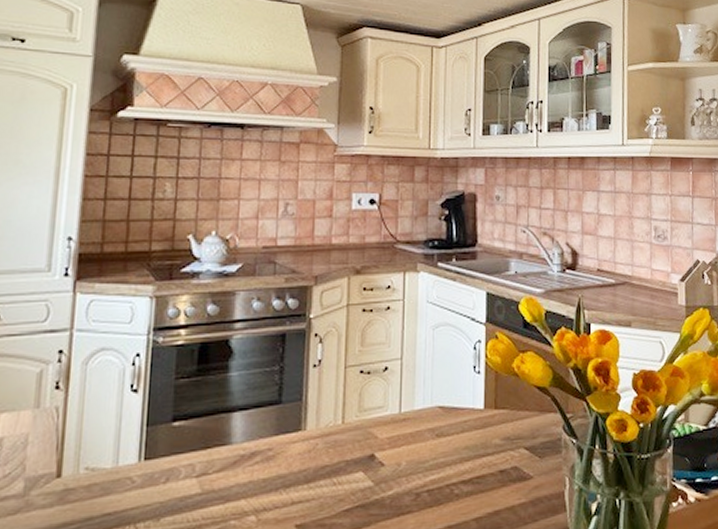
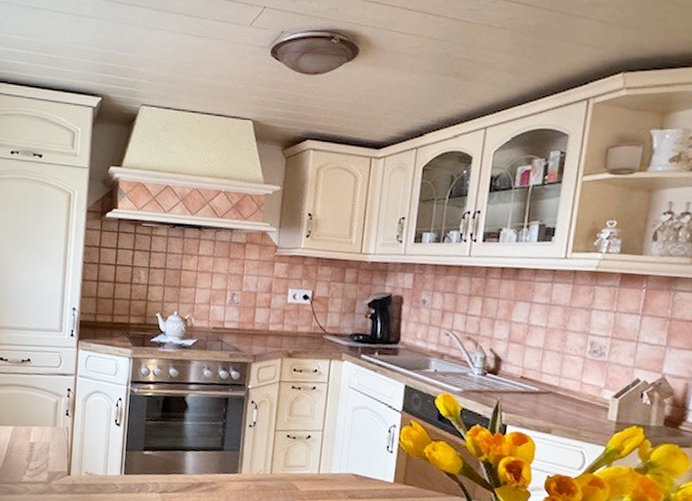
mug: none [644,35,673,66] -> present [605,142,644,176]

